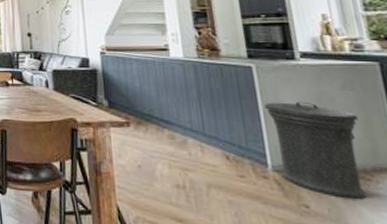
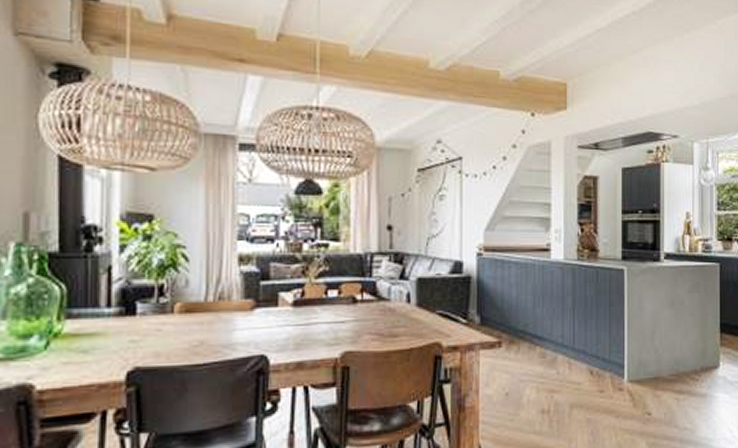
trash can: present [265,101,366,199] -> none [630,306,697,400]

